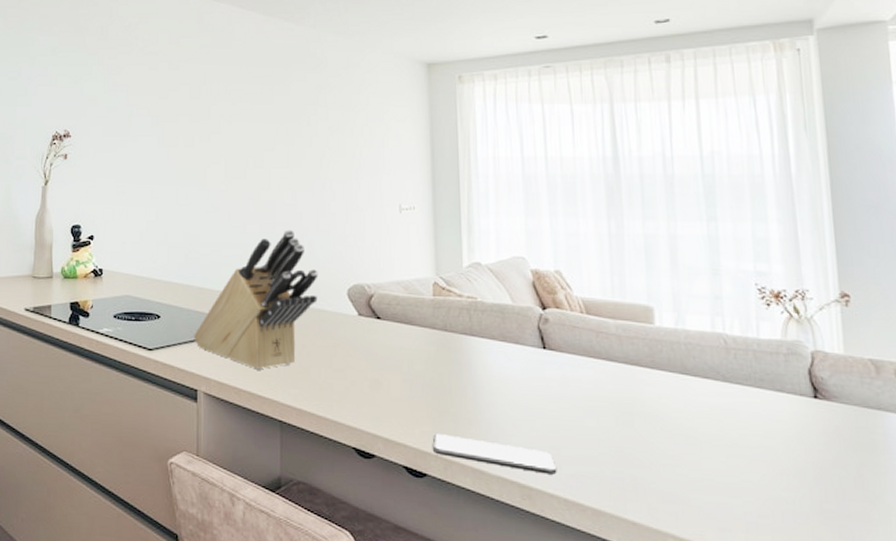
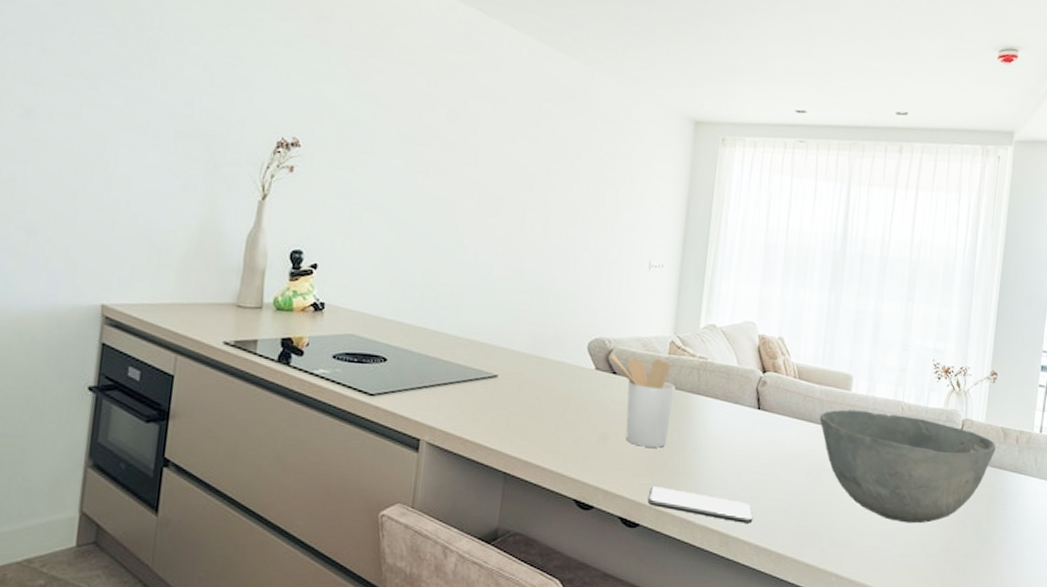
knife block: present [194,229,319,370] -> none [422,276,562,421]
utensil holder: none [371,299,446,393] -> present [610,354,676,448]
bowl: none [619,345,867,477] -> present [819,409,996,524]

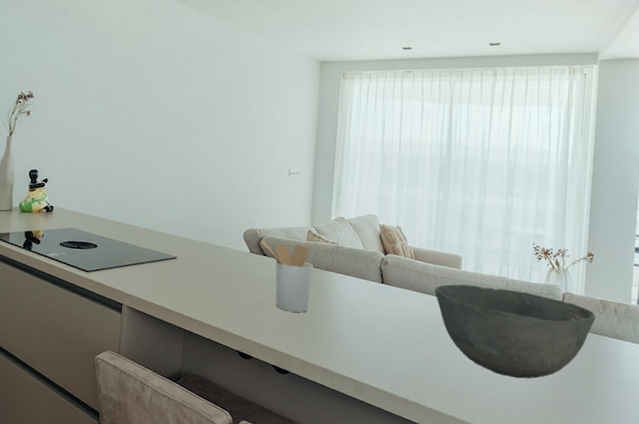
smartphone: present [647,486,753,524] -> none [295,342,382,374]

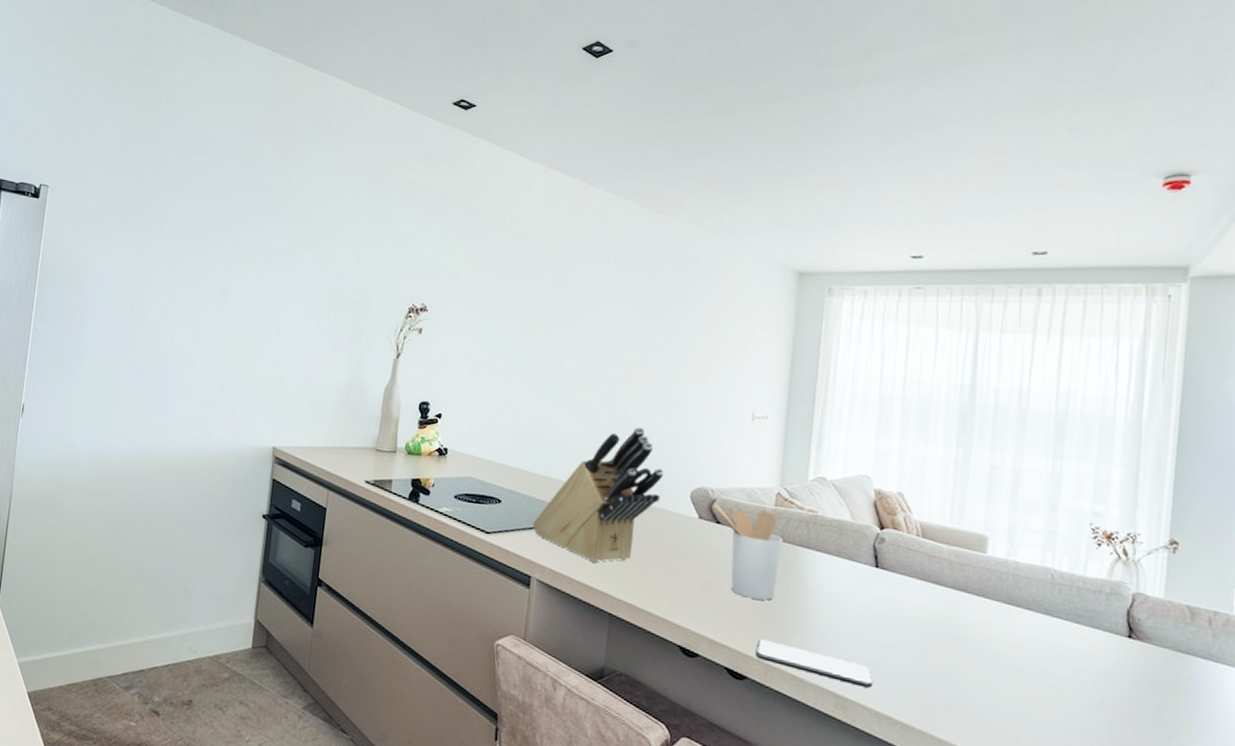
knife block: none [122,184,223,291] -> present [532,426,664,563]
smartphone: none [295,342,382,374] -> present [755,639,873,688]
bowl: present [434,284,596,379] -> none [948,573,1181,709]

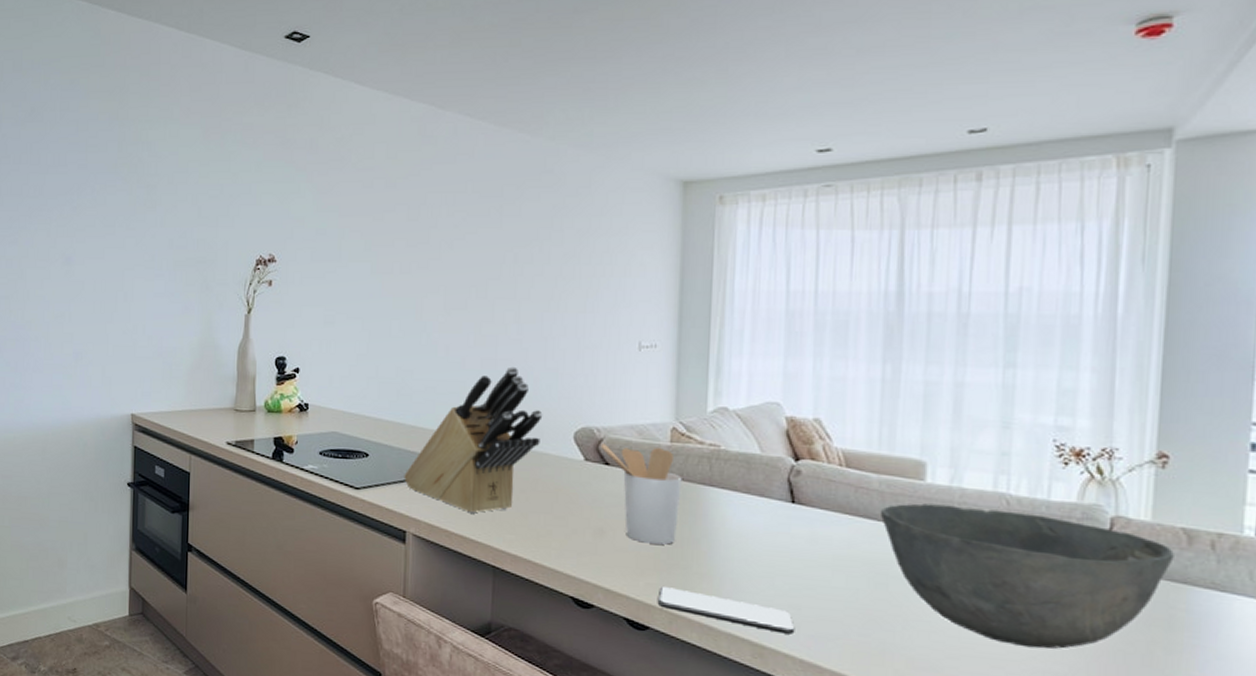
bowl: none [948,573,1181,709] -> present [879,503,1174,649]

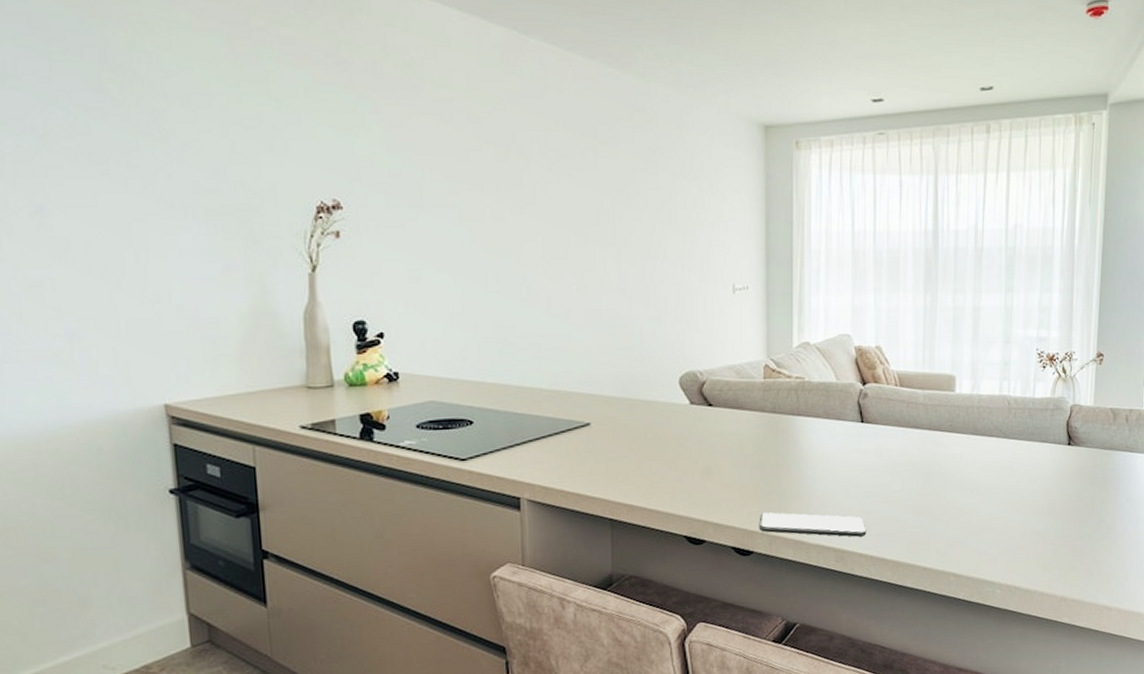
knife block: present [404,366,543,514] -> none [513,316,649,470]
utensil holder: present [600,443,682,545] -> none [703,385,775,475]
bowl: present [879,503,1174,649] -> none [924,409,1106,516]

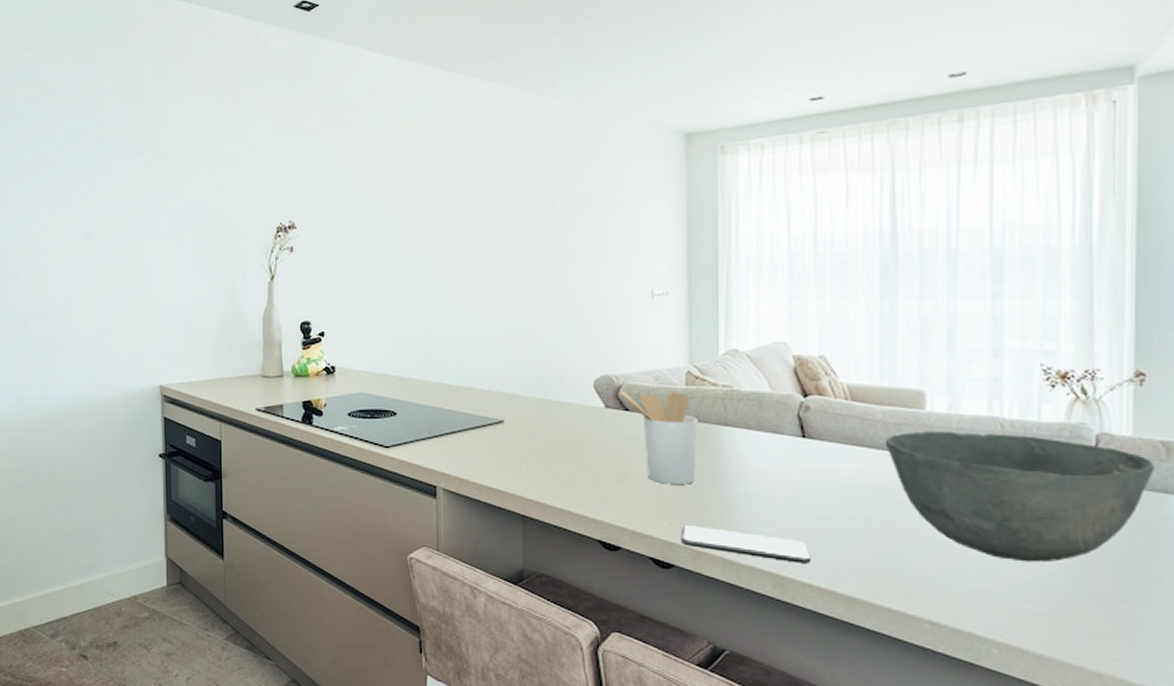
utensil holder: none [703,385,775,475] -> present [619,390,699,485]
bowl: none [924,409,1106,516] -> present [884,431,1154,563]

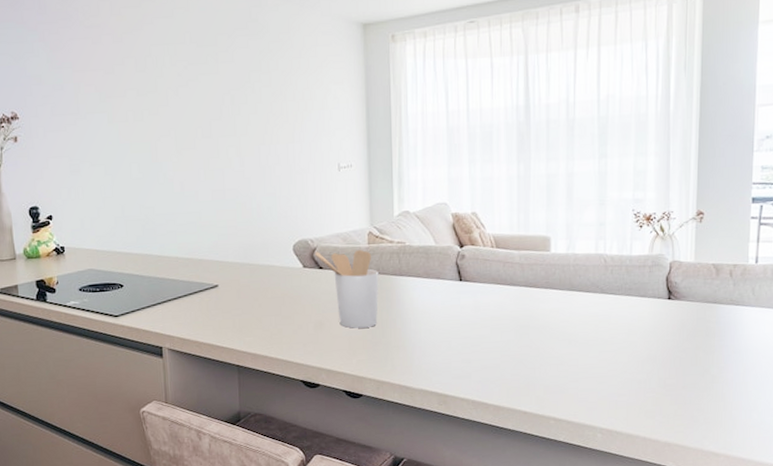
smartphone: present [680,525,811,564] -> none [367,360,468,383]
bowl: present [884,431,1154,563] -> none [521,267,708,365]

